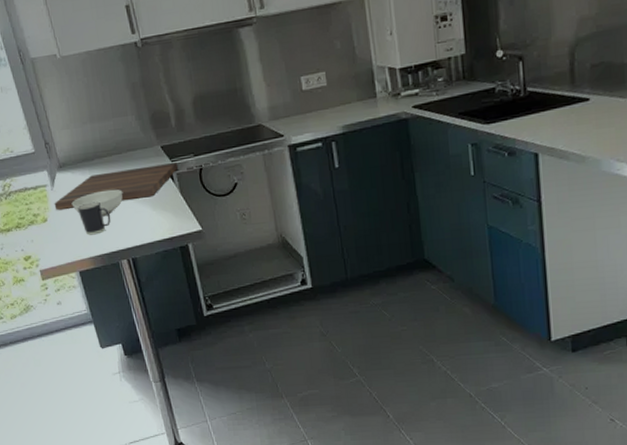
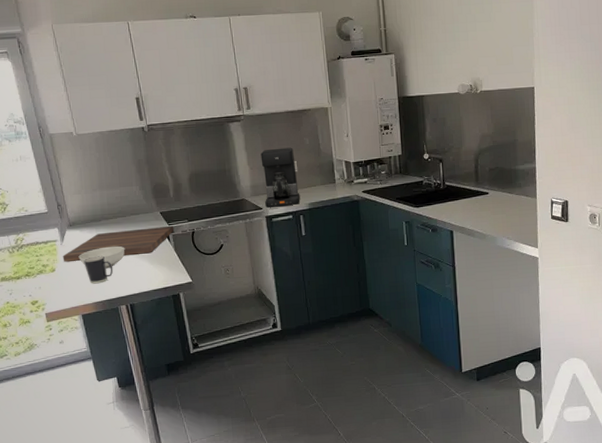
coffee maker: none [279,54,332,134] -> present [260,147,301,208]

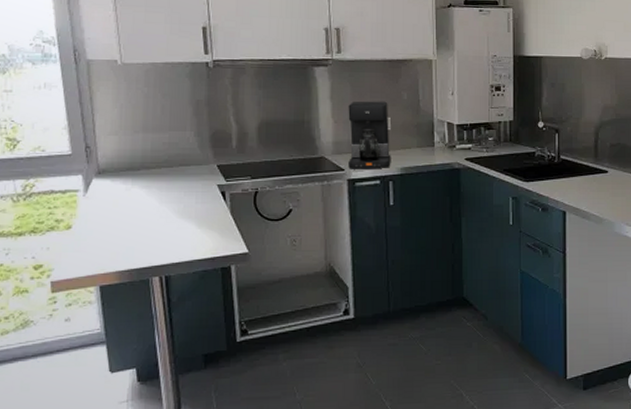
cutting board: present [62,225,175,262] -> none [83,182,233,217]
bowl: present [78,245,125,269] -> none [105,202,167,230]
mug: present [83,256,114,284] -> none [110,213,149,248]

